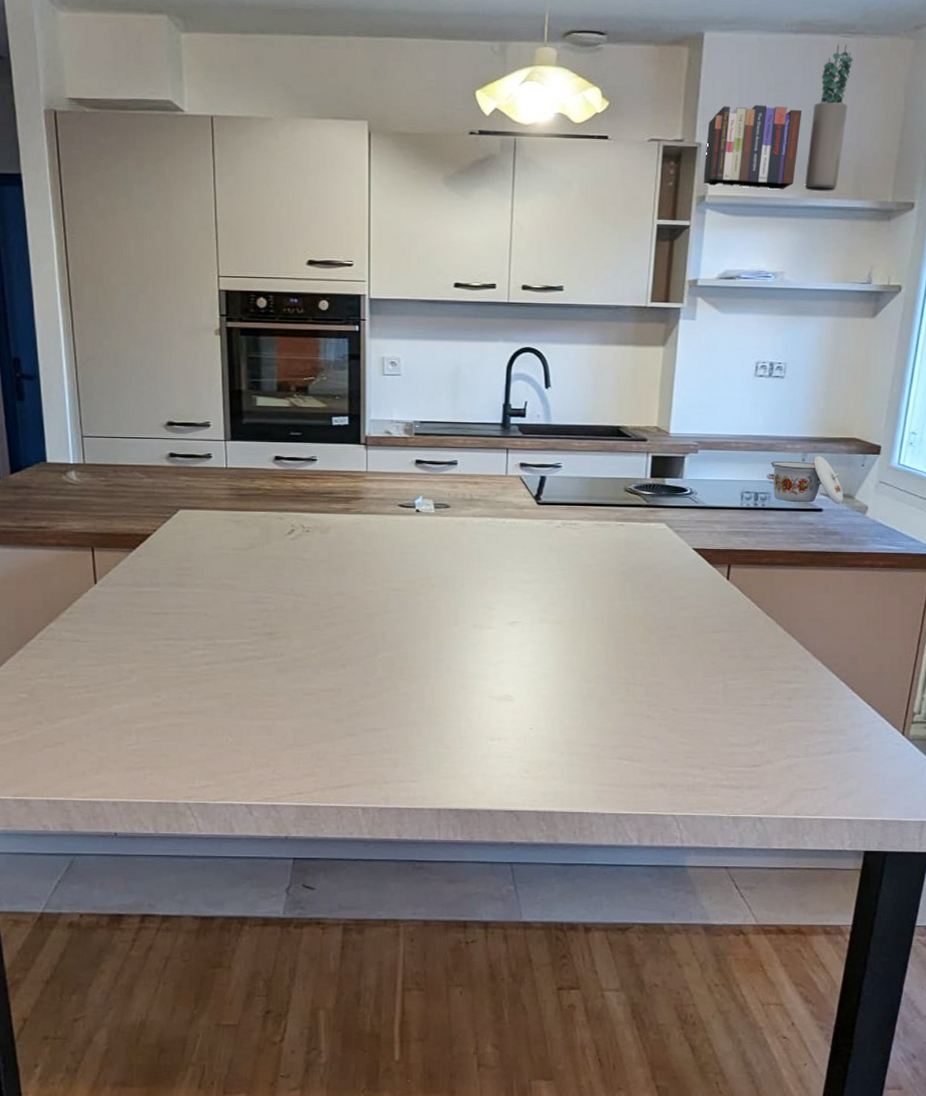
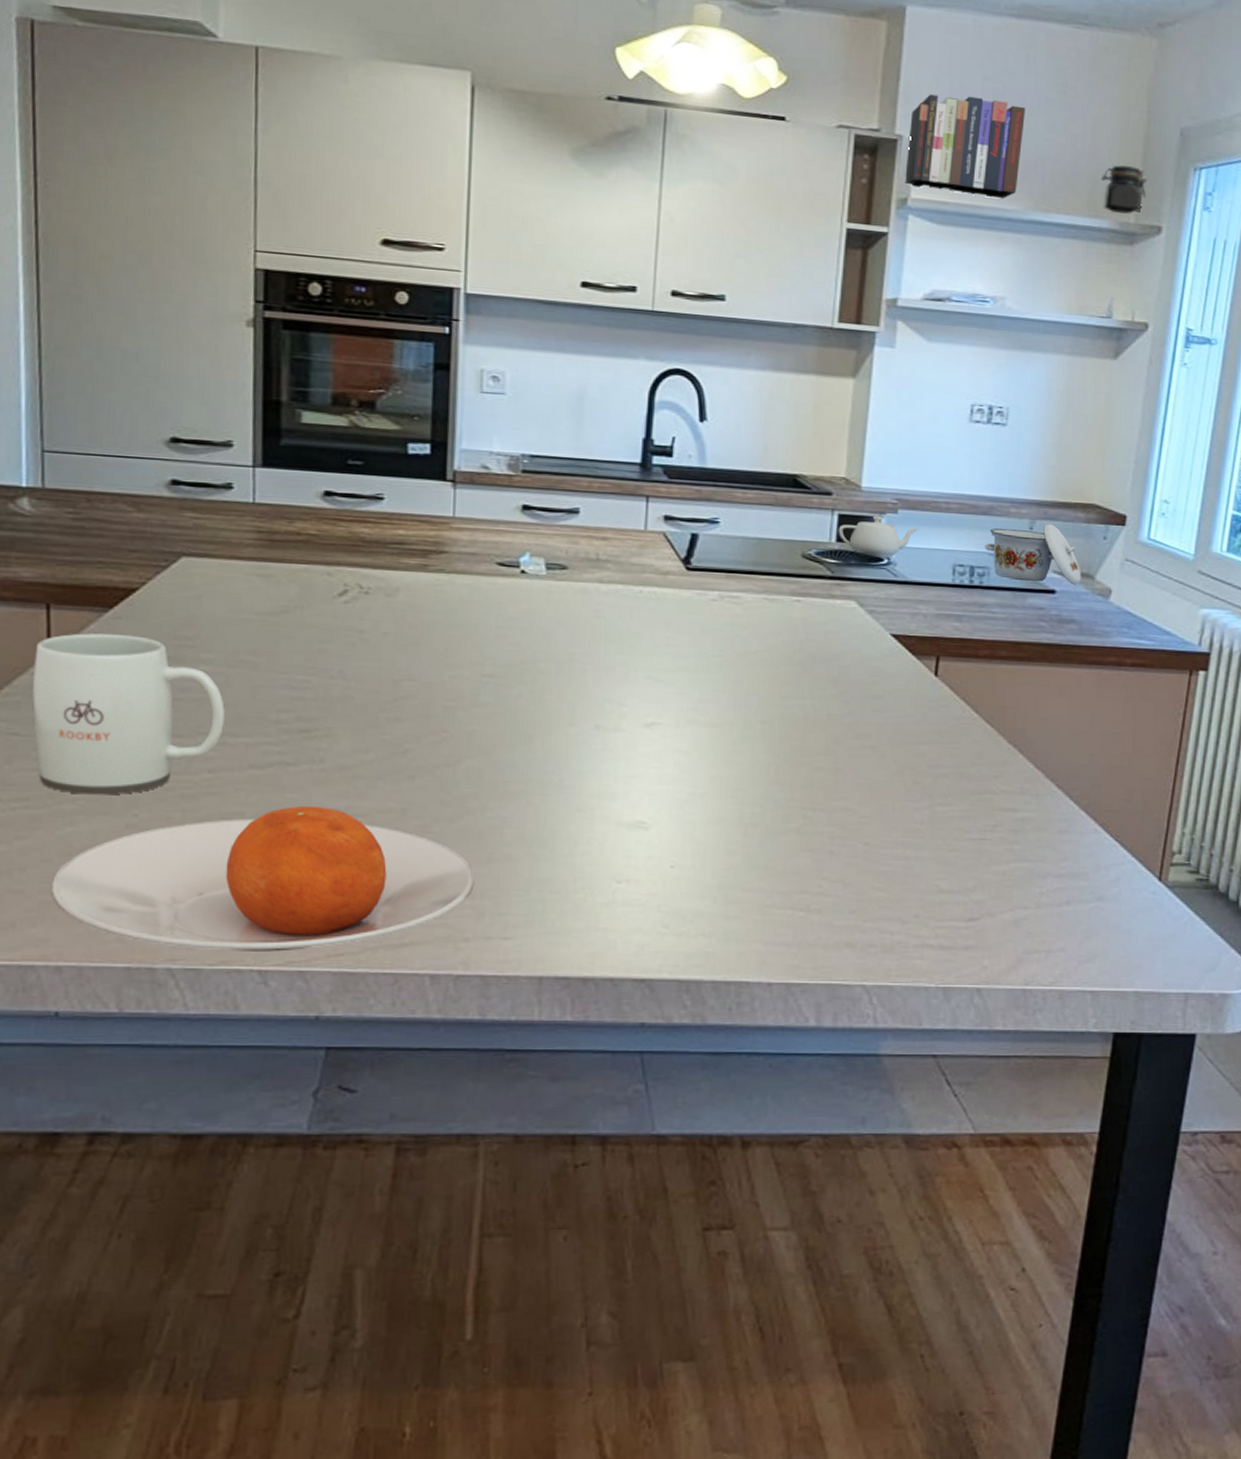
mug: none [86,568,214,683] -> present [32,633,225,795]
plate: none [106,688,391,791] -> present [50,806,475,952]
teapot: none [652,455,715,489] -> present [838,515,919,558]
vase: present [804,44,853,191] -> none [1029,35,1086,206]
jar: none [865,153,903,194] -> present [1102,165,1147,214]

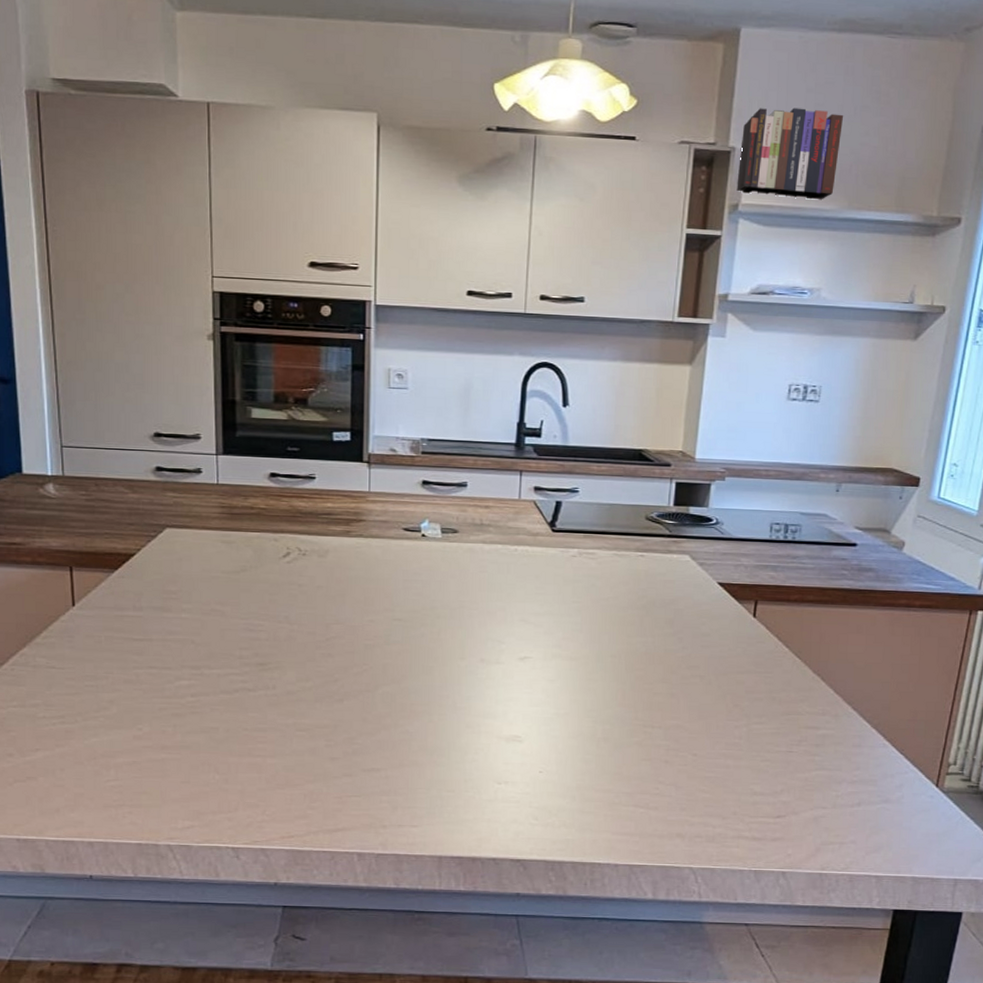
mug: present [32,633,225,795] -> none [63,589,202,714]
plate: present [50,806,475,952] -> none [82,723,390,834]
teapot: present [838,515,919,558] -> none [675,482,743,519]
cooking pot: present [985,524,1081,586] -> none [798,486,879,539]
jar: present [1102,165,1147,214] -> none [909,163,950,208]

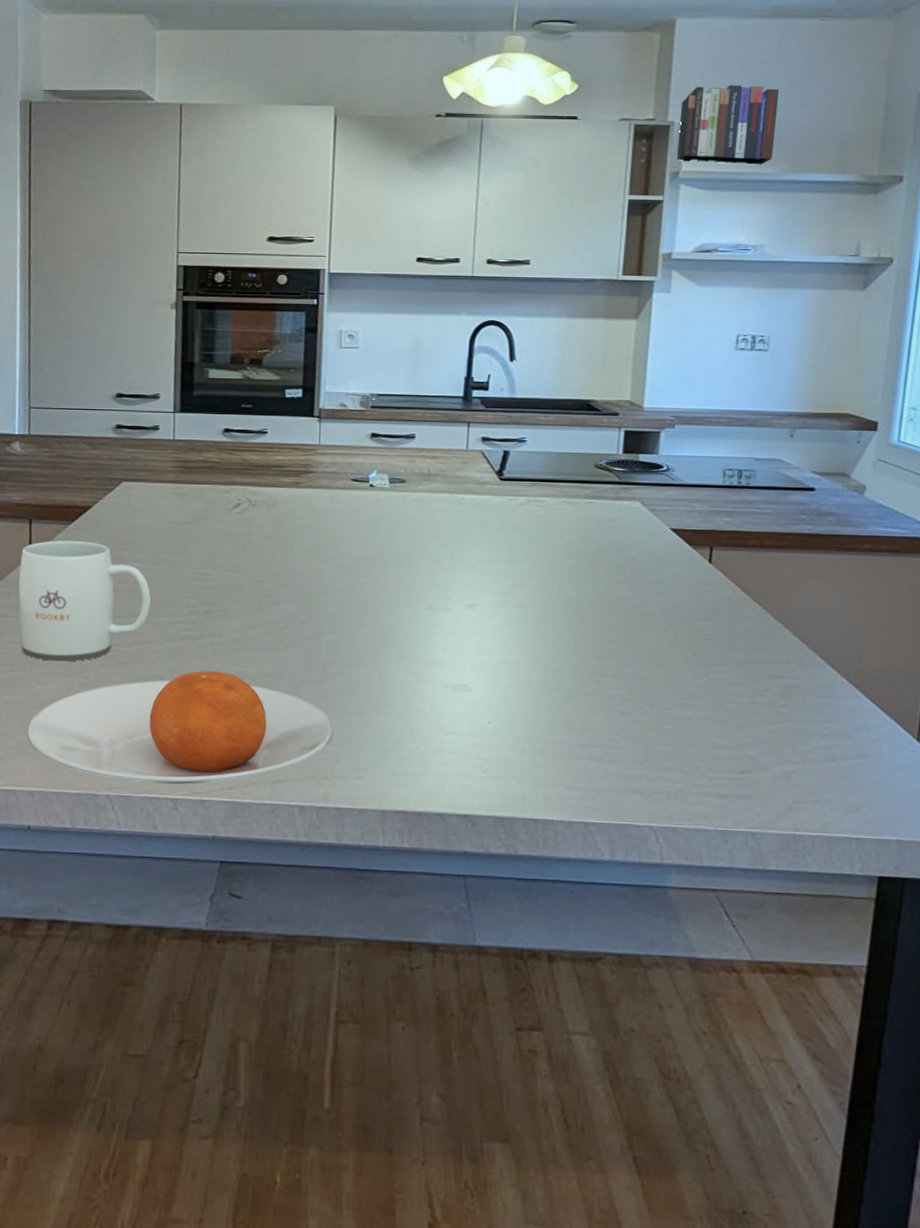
mug: none [63,589,202,714] -> present [18,540,151,662]
plate: none [82,723,390,834] -> present [26,671,334,784]

